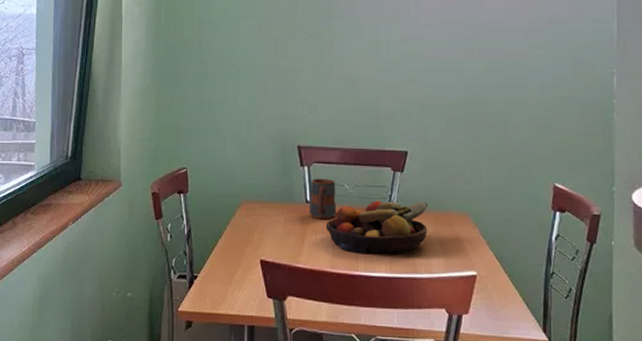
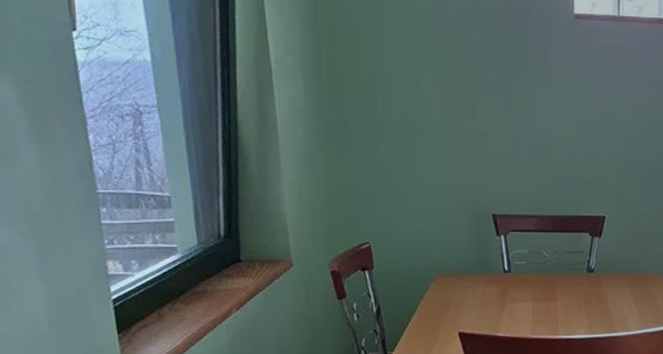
mug: present [308,179,336,220] -> none [507,247,535,288]
fruit bowl: present [325,200,429,254] -> none [525,264,625,318]

